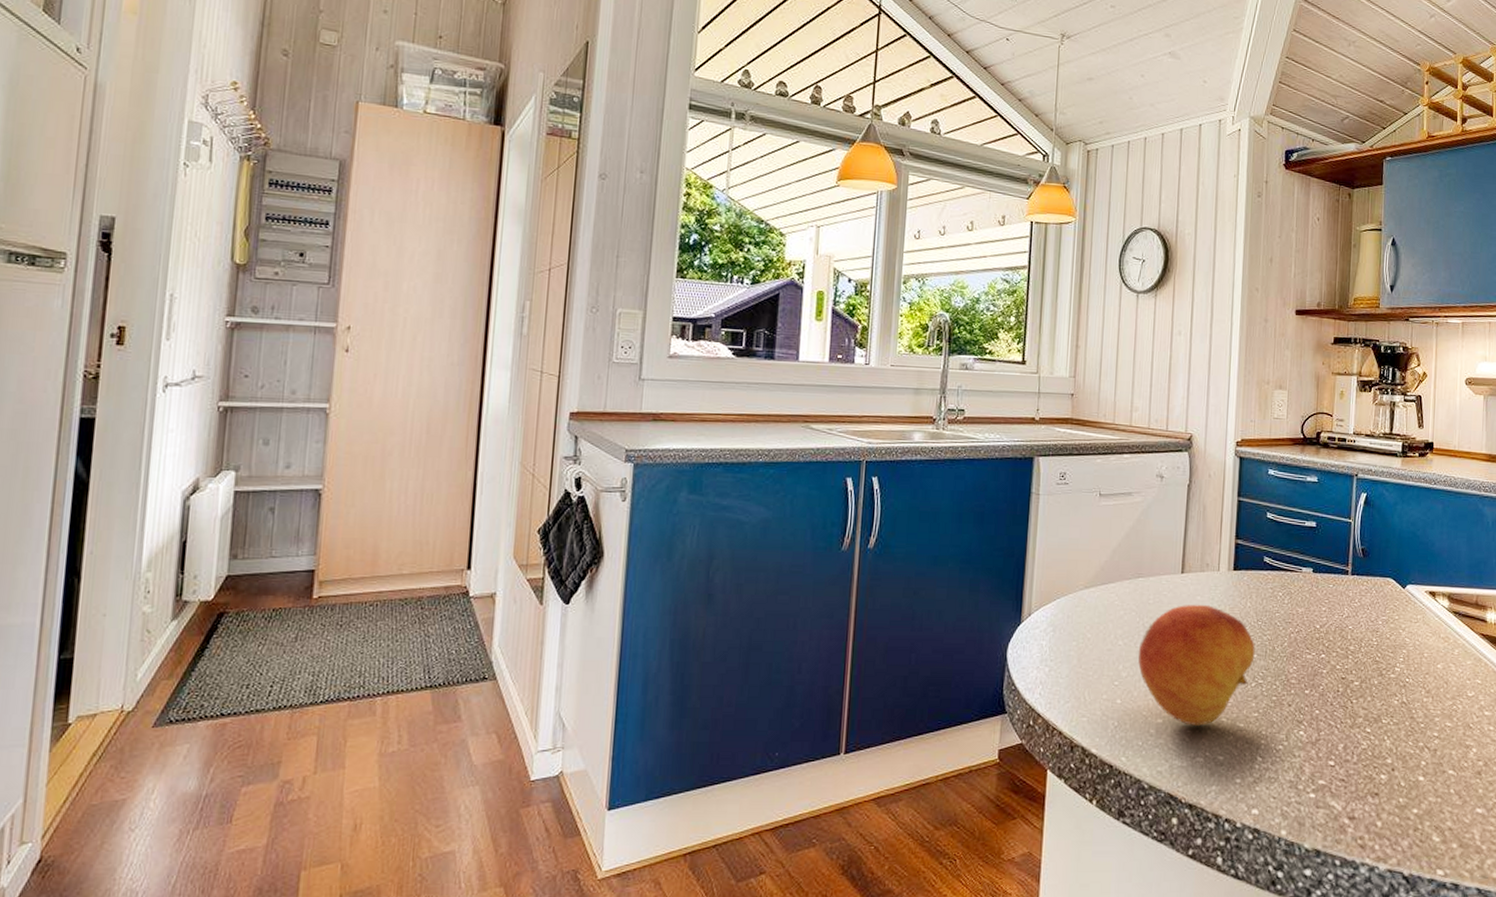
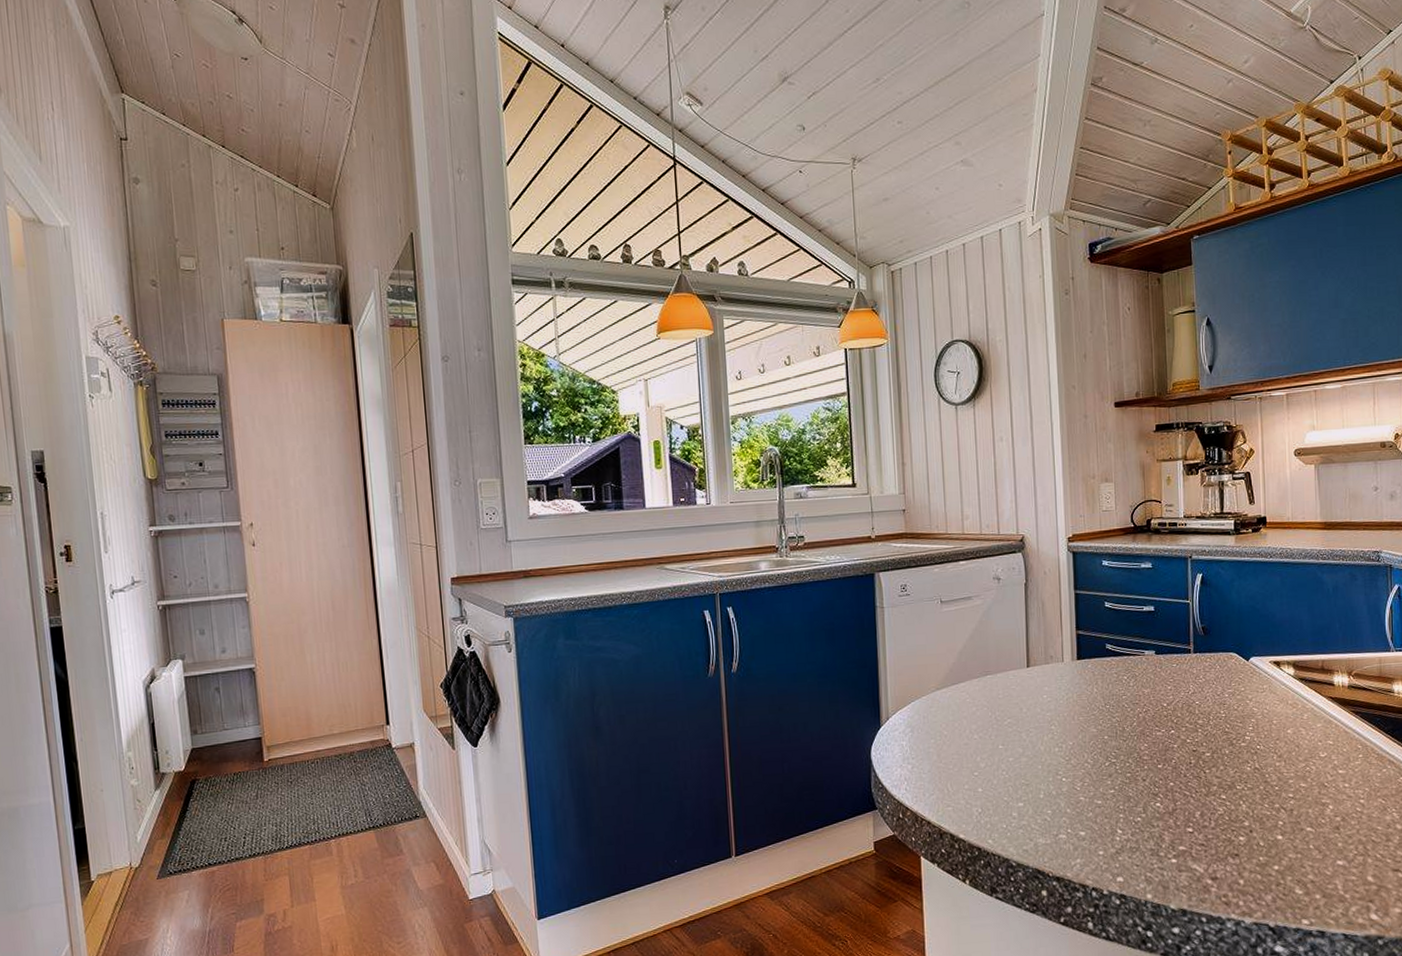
fruit: present [1138,605,1255,726] -> none [994,695,1106,806]

